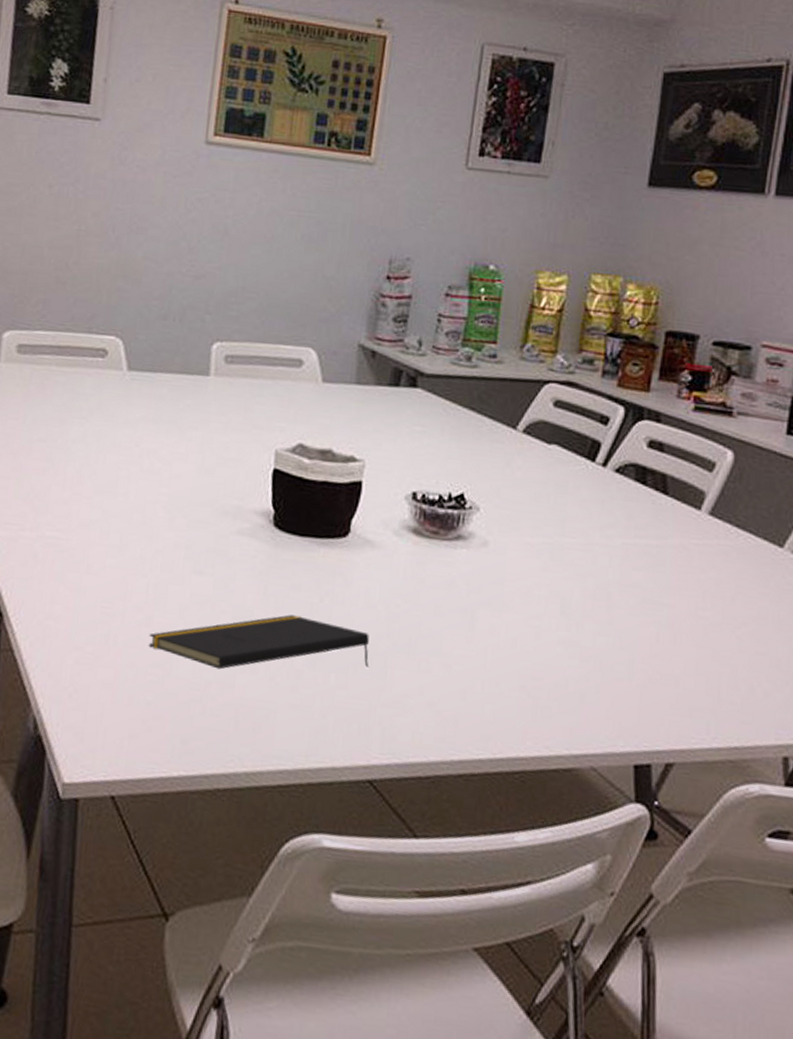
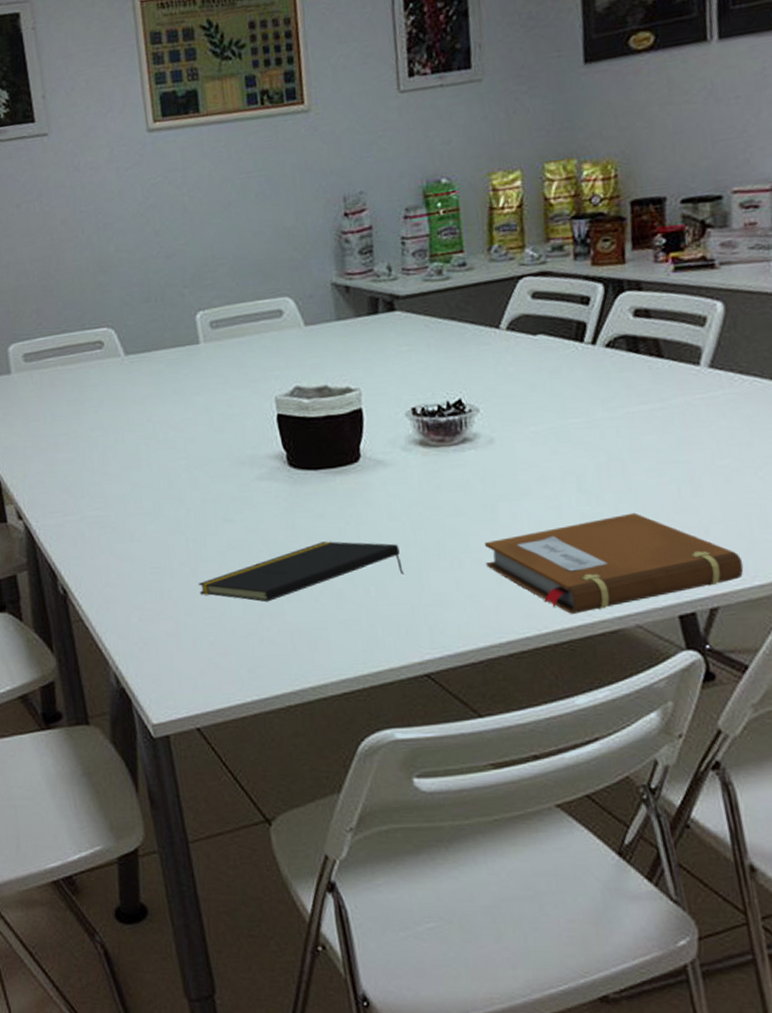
notebook: none [454,647,706,744] -> present [484,512,744,614]

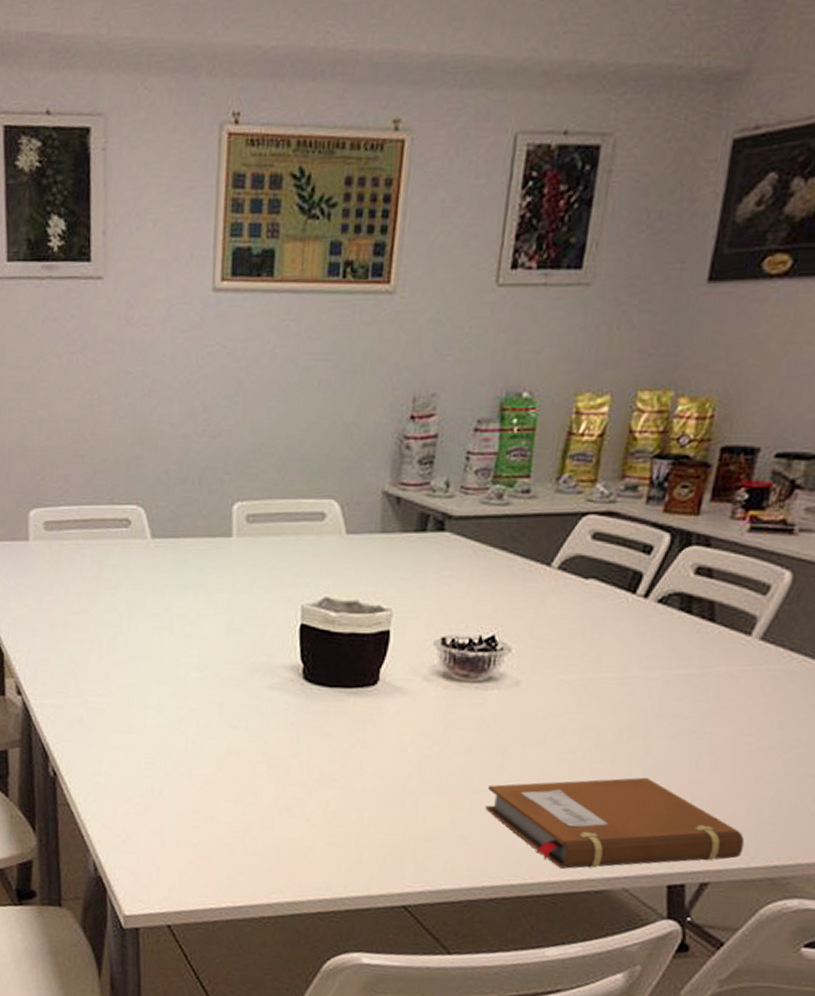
notepad: present [198,541,405,602] -> none [191,761,401,814]

